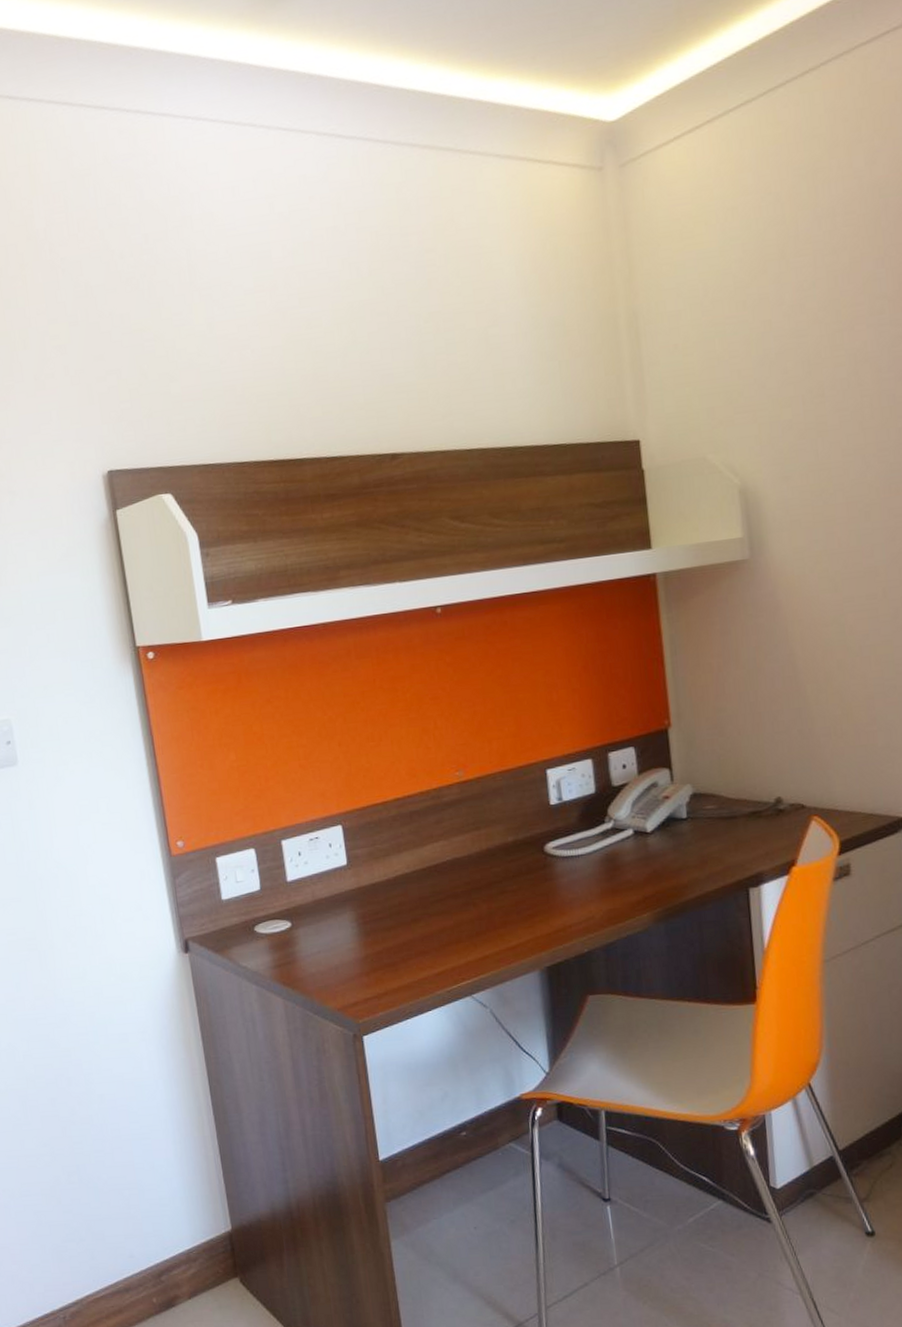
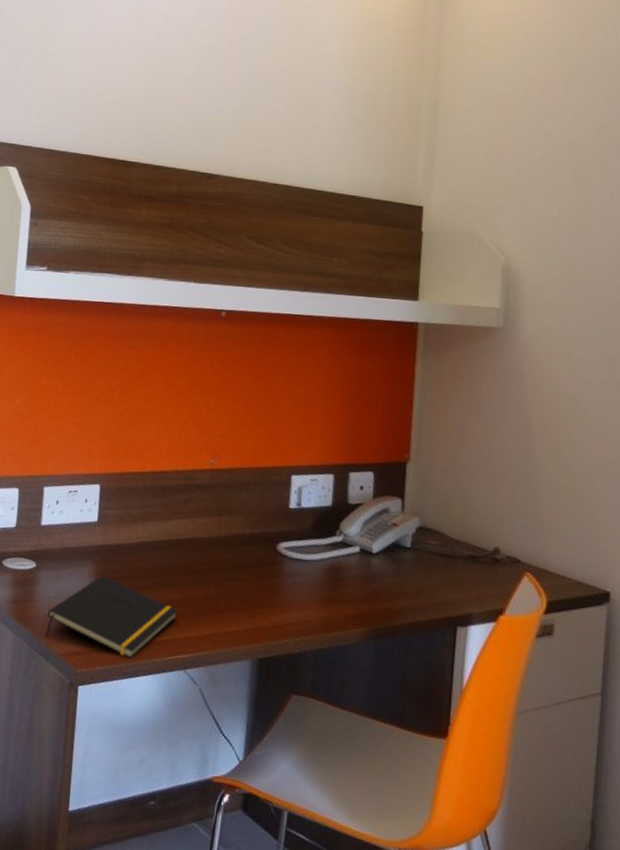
notepad: none [314,919,453,997] -> present [46,575,178,659]

